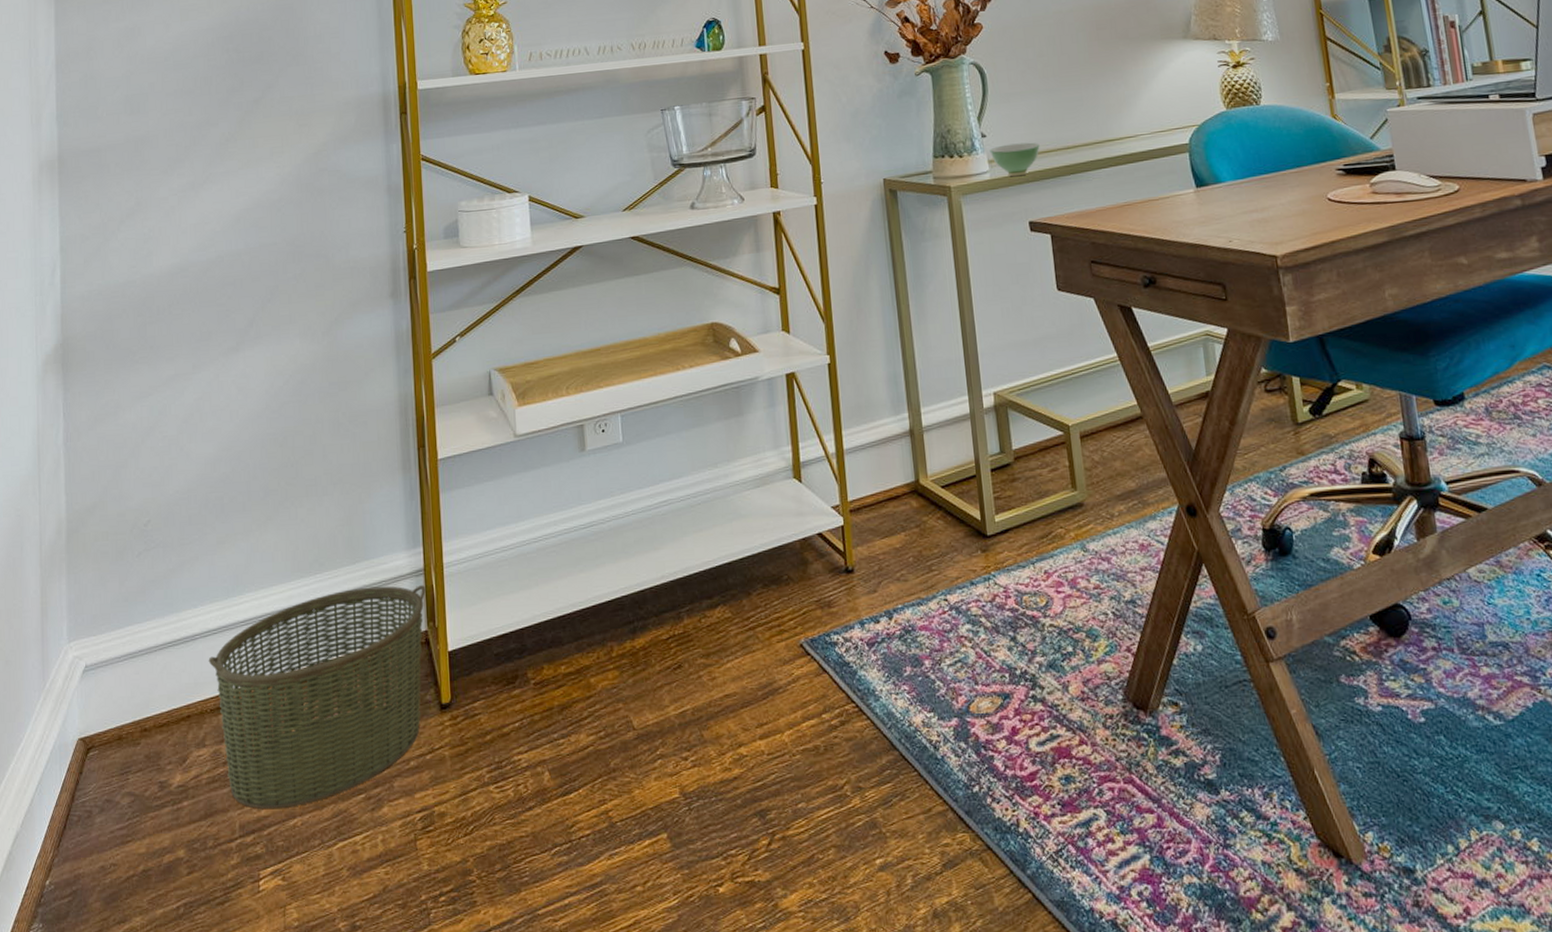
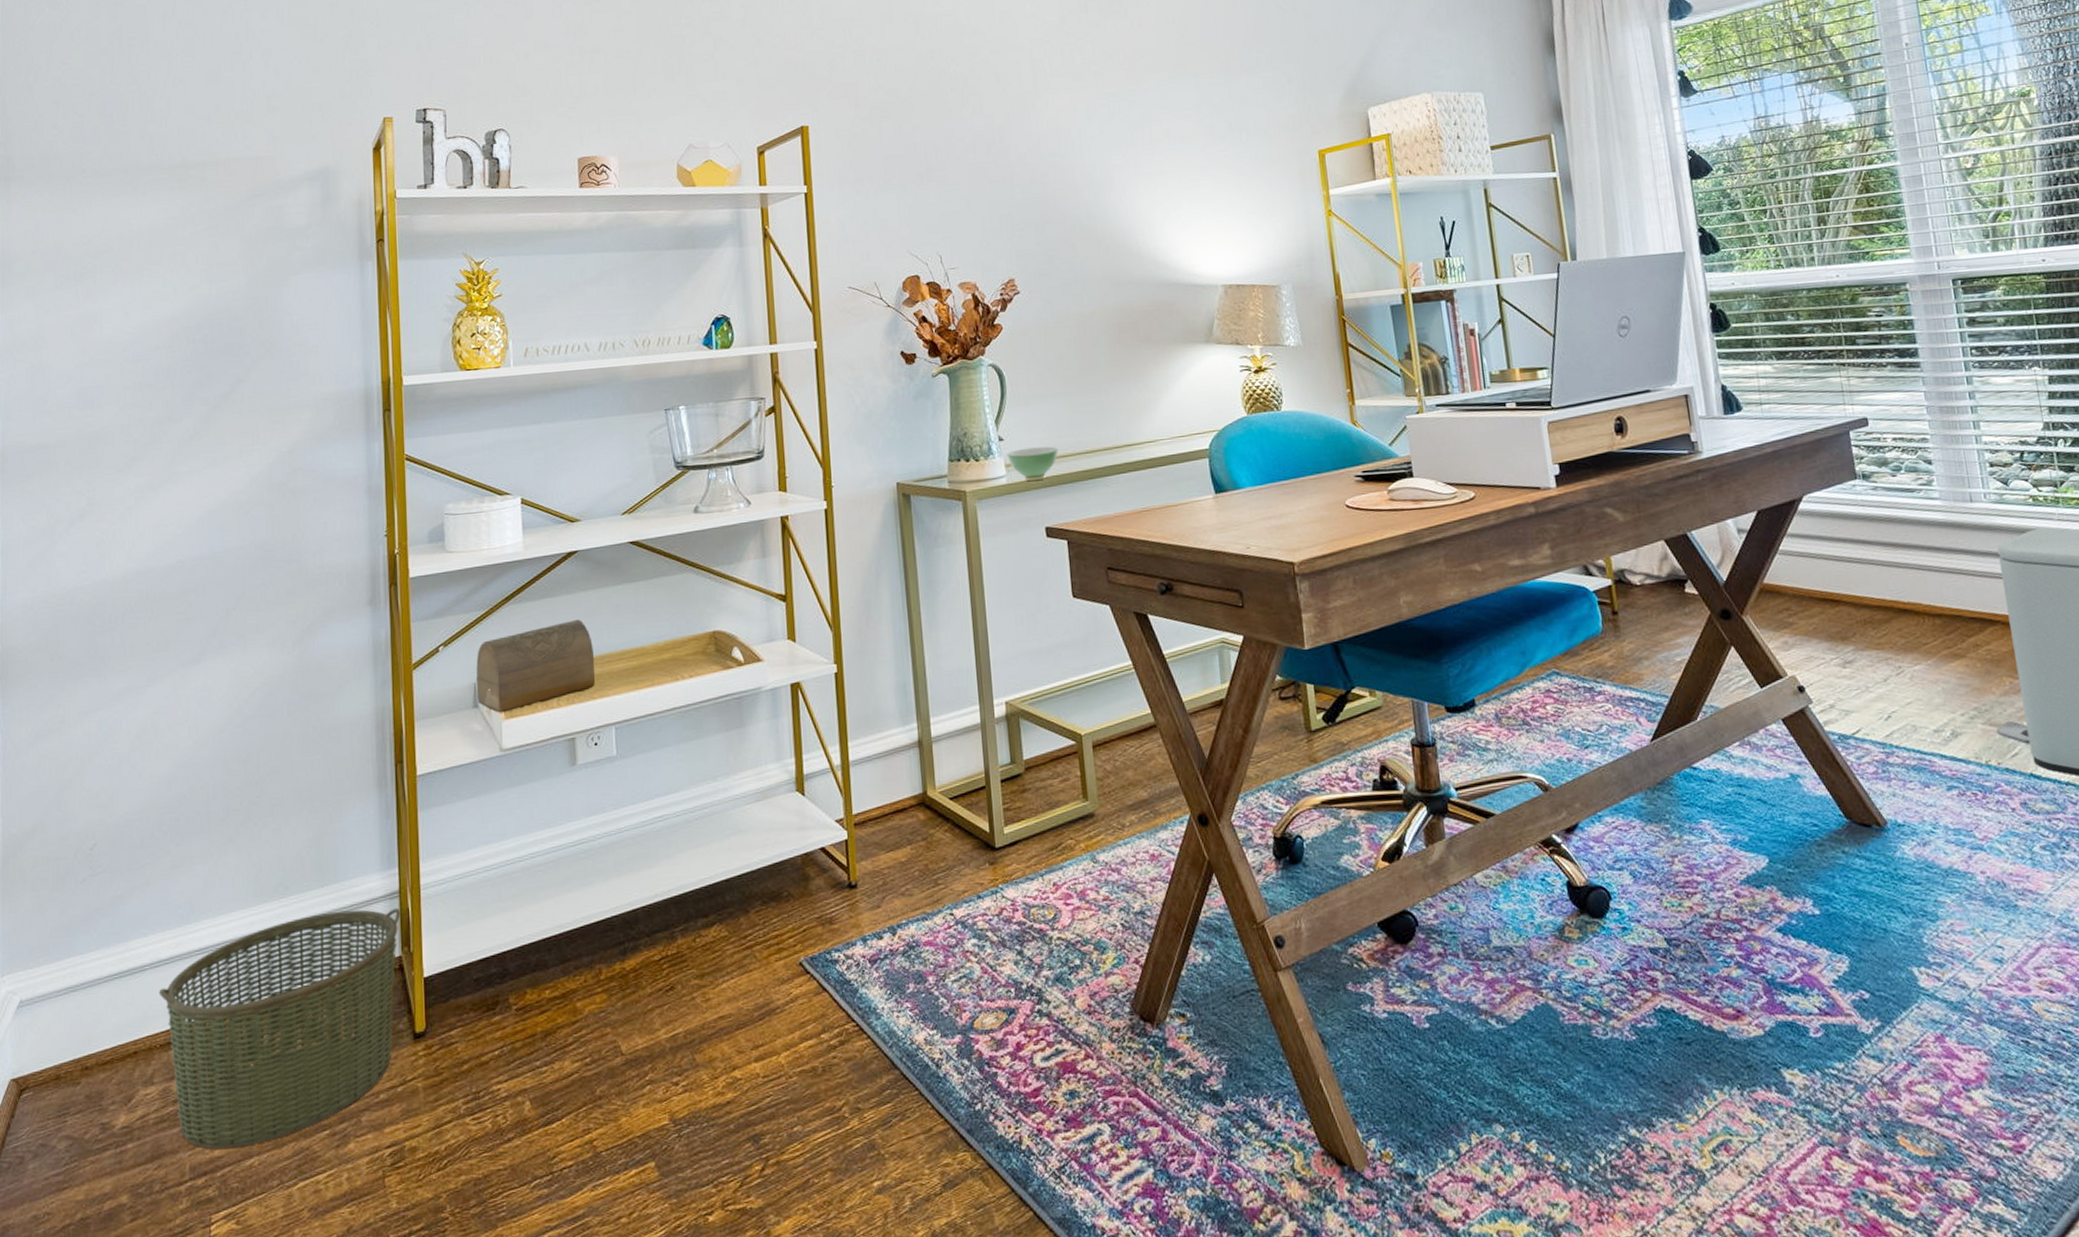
decorative box: none [490,311,601,401] -> present [475,619,595,713]

